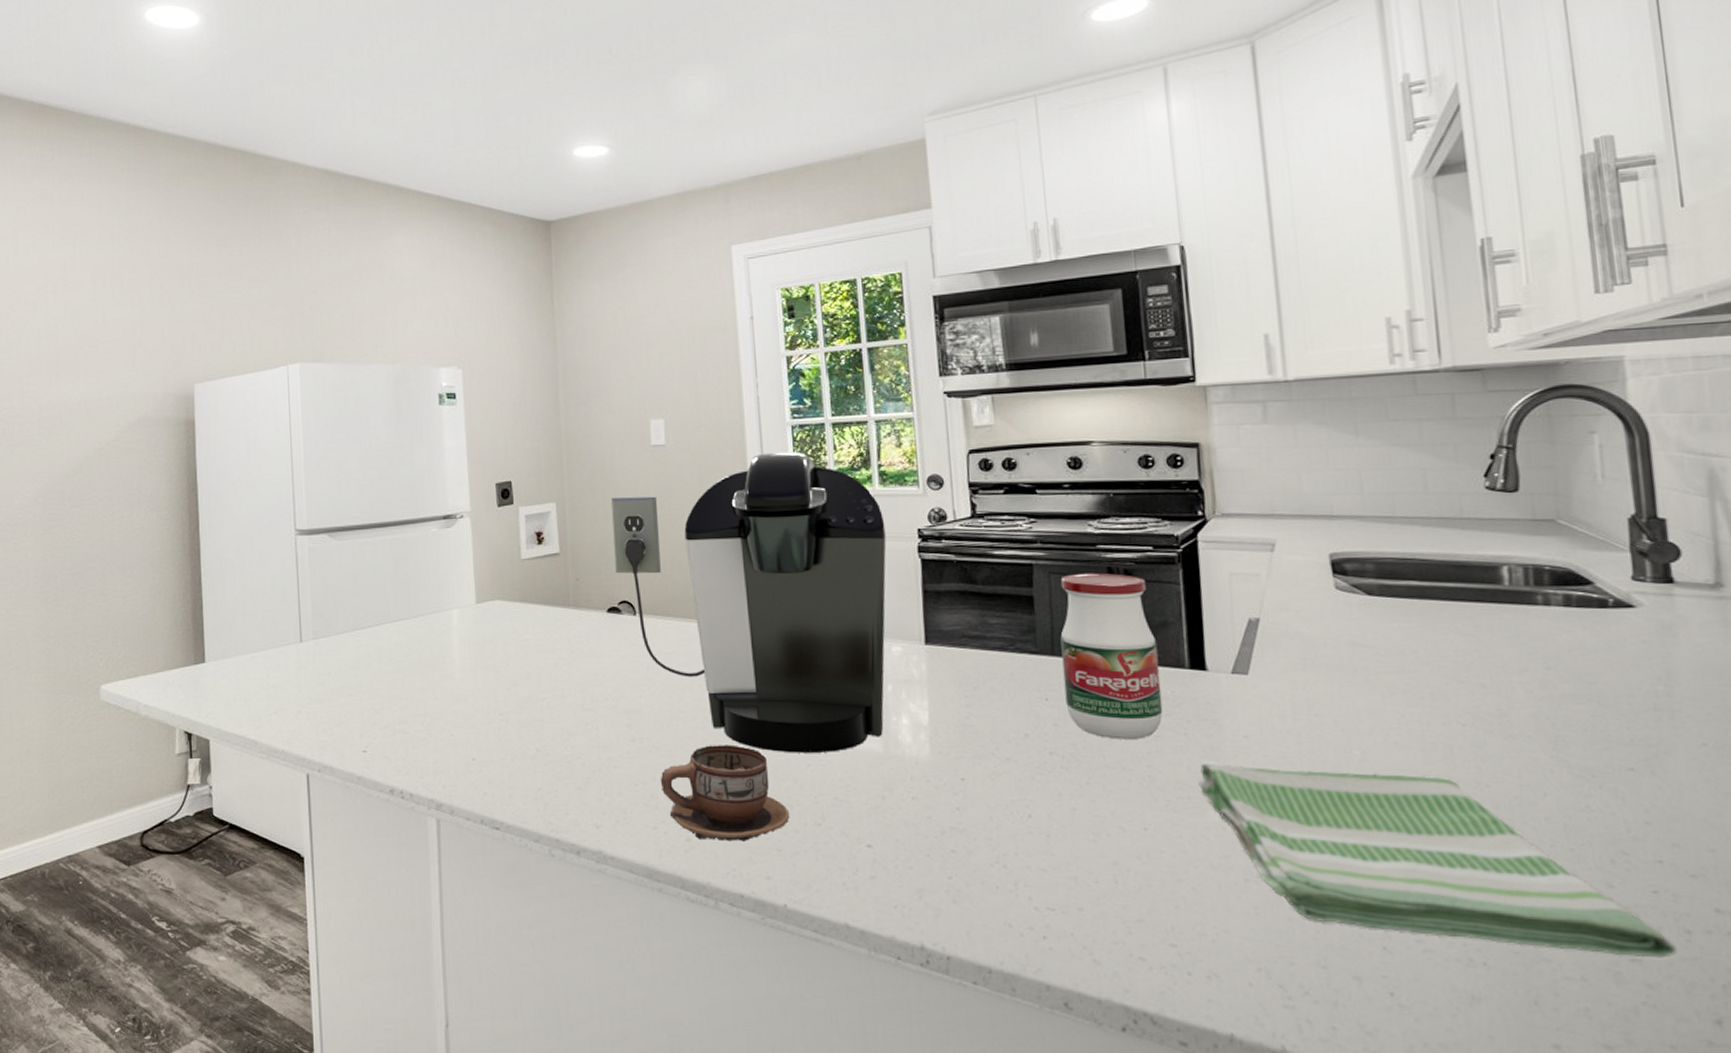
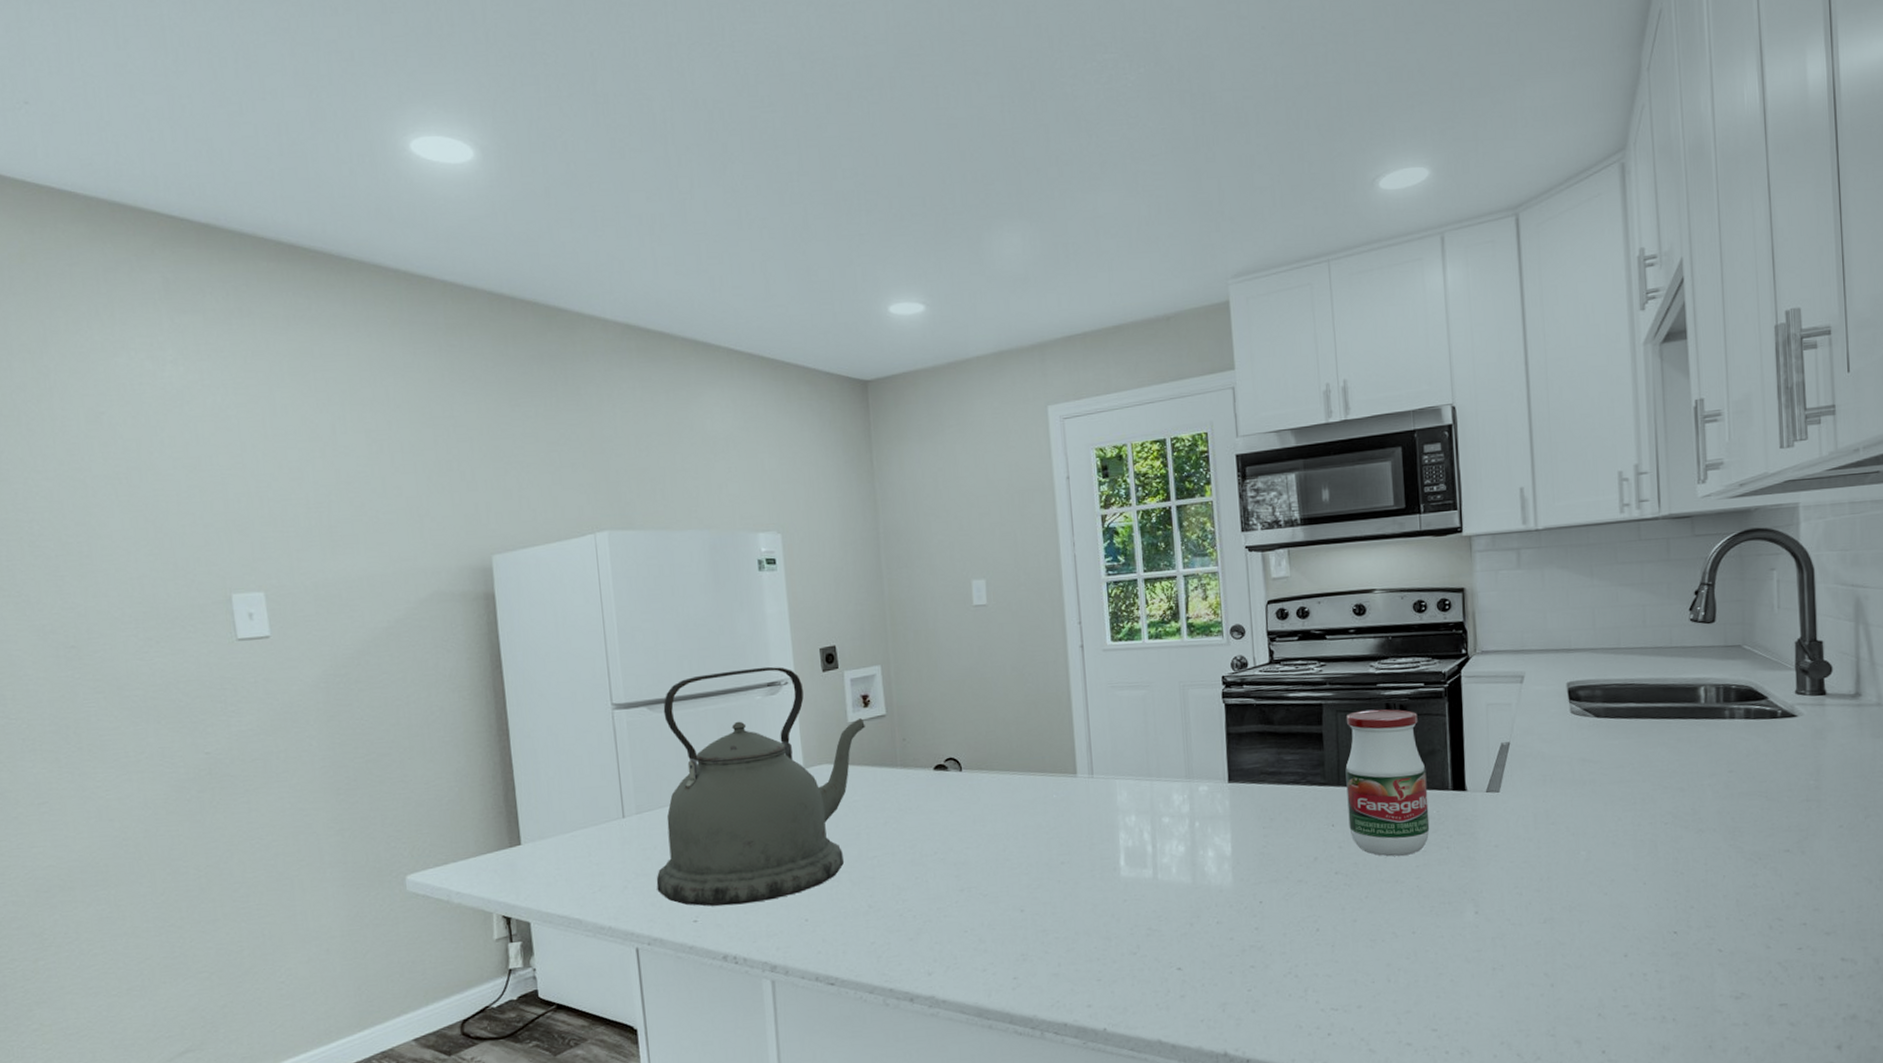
kettle: none [329,499,538,738] -> present [656,666,865,907]
coffee maker: present [611,451,887,753] -> none [936,607,1194,891]
cup: present [660,745,790,842] -> none [988,887,1108,978]
dish towel: present [1198,762,1678,958] -> none [1457,868,1813,1002]

